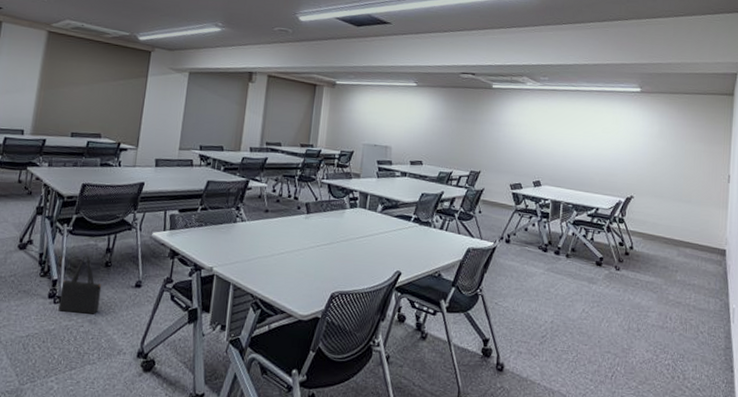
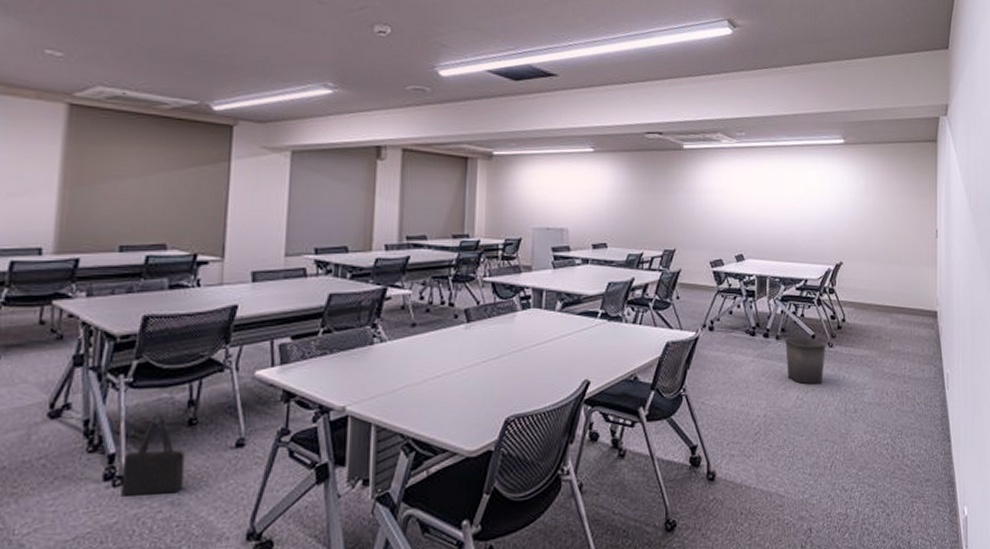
waste bin: none [573,256,615,302] -> present [784,337,827,385]

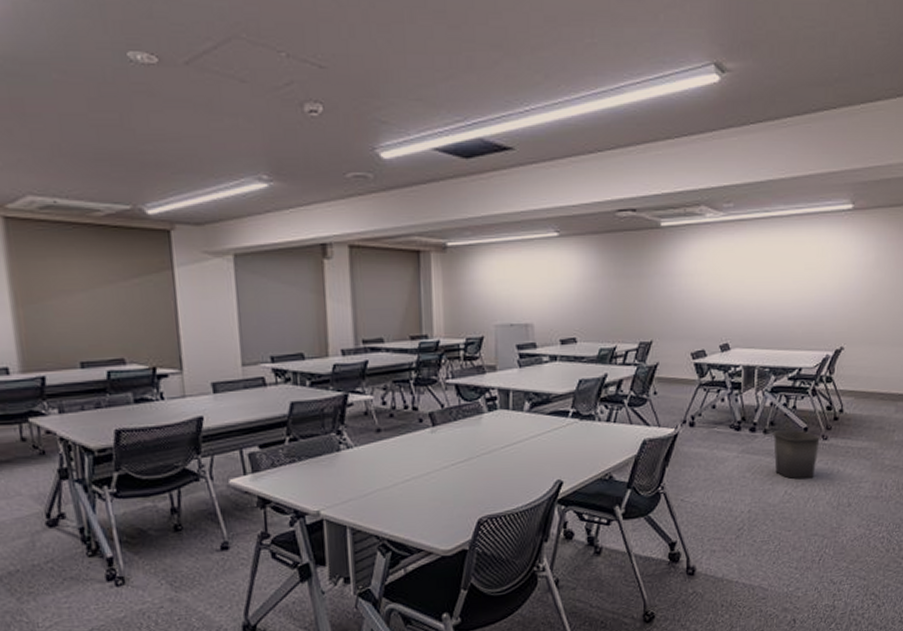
tote bag: present [121,413,186,497] -> none [121,521,180,595]

